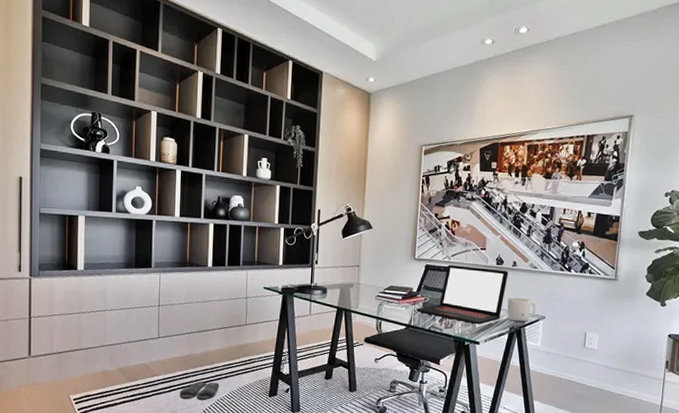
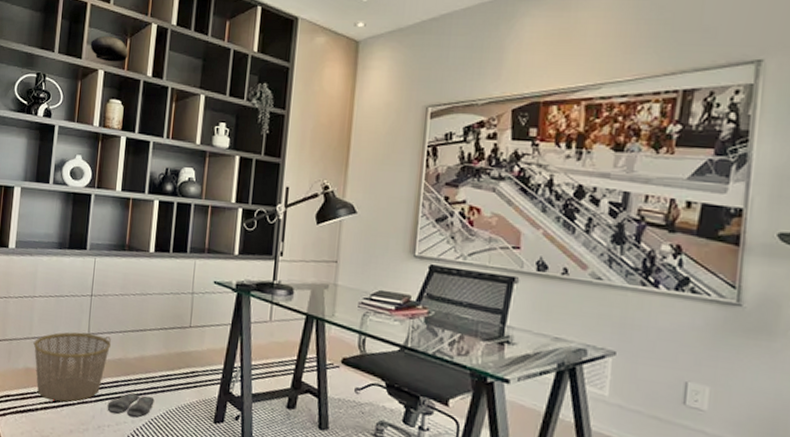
basket: none [108,337,179,396] -> present [33,332,111,402]
decorative sculpture: none [142,80,178,105] -> present [90,35,128,62]
laptop: present [416,264,509,325] -> none [415,266,556,355]
mug: present [507,297,537,323] -> none [553,319,602,358]

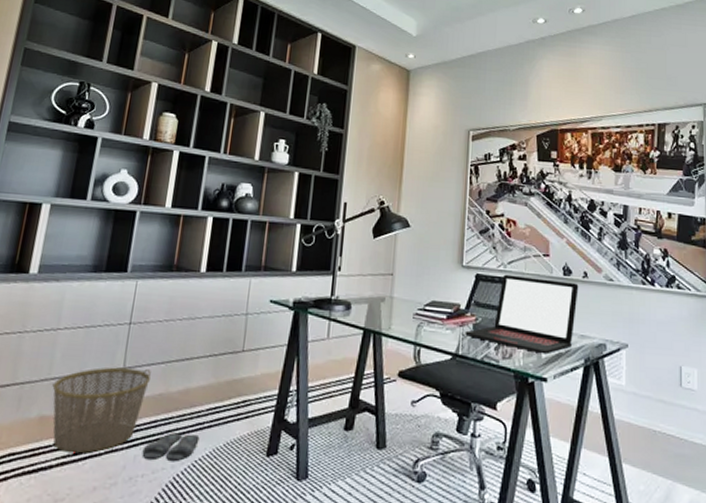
decorative sculpture: present [90,35,128,62] -> none [144,48,186,76]
laptop: none [415,266,556,355] -> present [465,274,579,355]

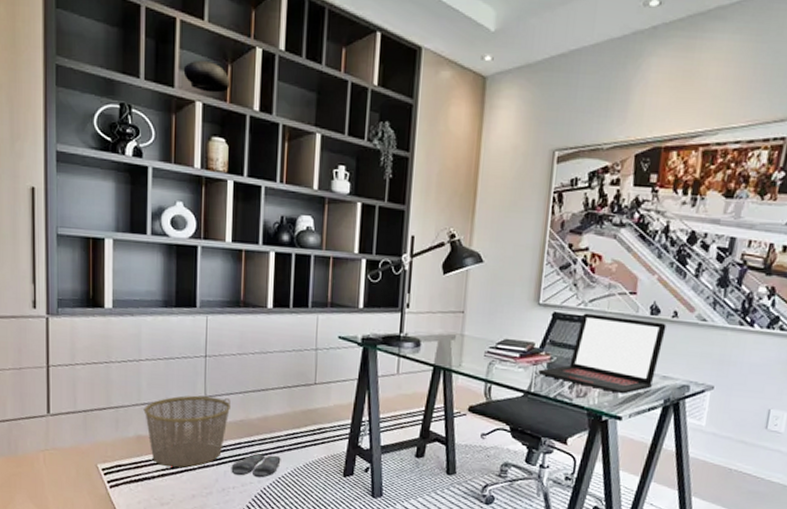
decorative sculpture: none [144,48,186,76] -> present [183,60,229,93]

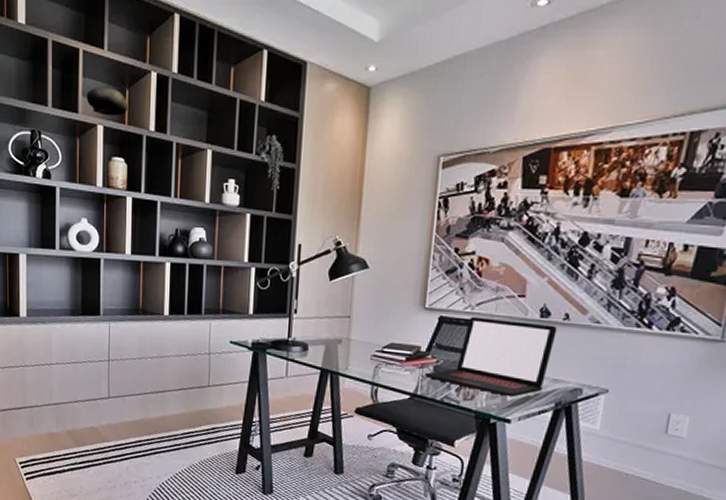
basket: present [143,395,231,468] -> none [54,396,131,463]
slippers: present [231,453,281,477] -> none [132,450,178,473]

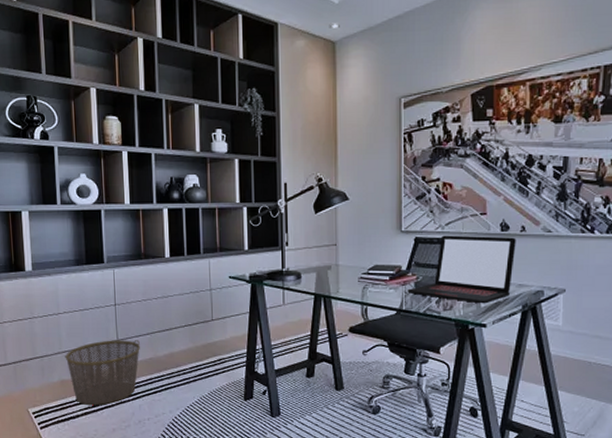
basket: none [54,396,131,463] -> present [65,340,140,406]
decorative sculpture: present [86,86,127,116] -> none [78,53,118,79]

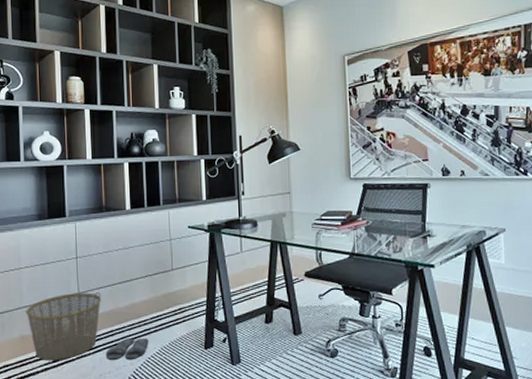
slippers: none [145,387,188,408] -> present [106,338,149,361]
laptop: present [407,235,516,304] -> none [359,180,457,245]

